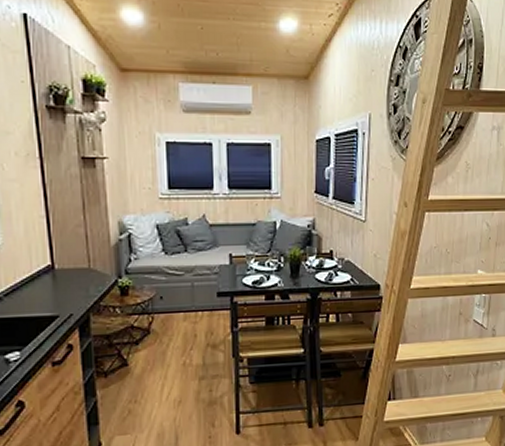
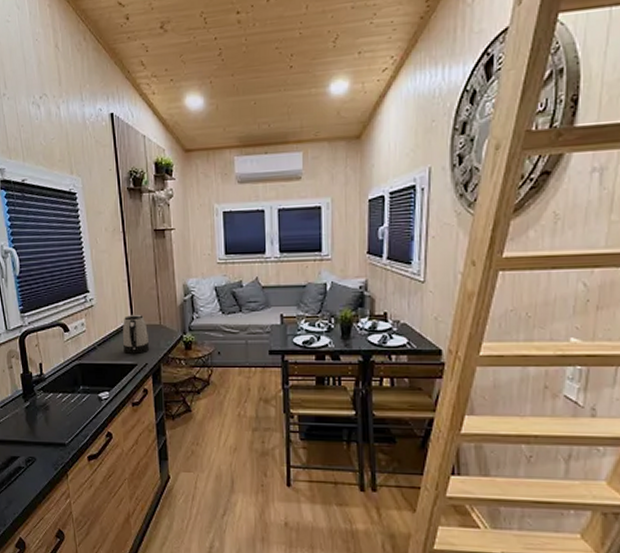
kettle: none [39,256,76,304] -> present [123,314,150,354]

